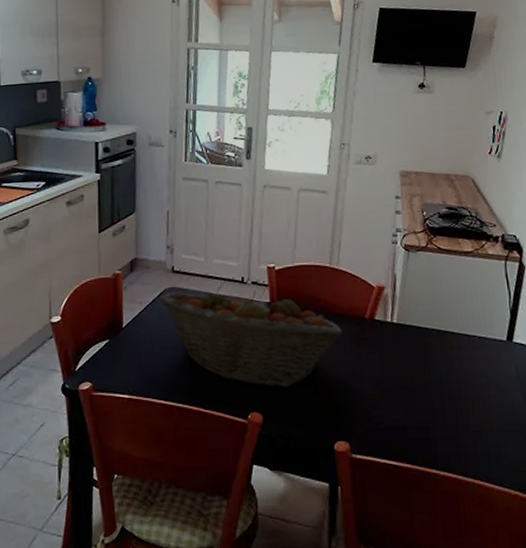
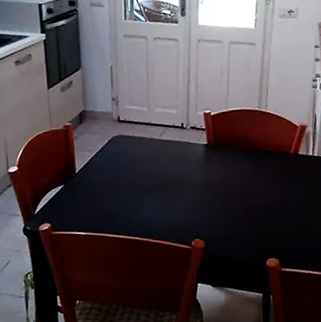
fruit basket: present [159,290,343,387] -> none [108,134,272,217]

